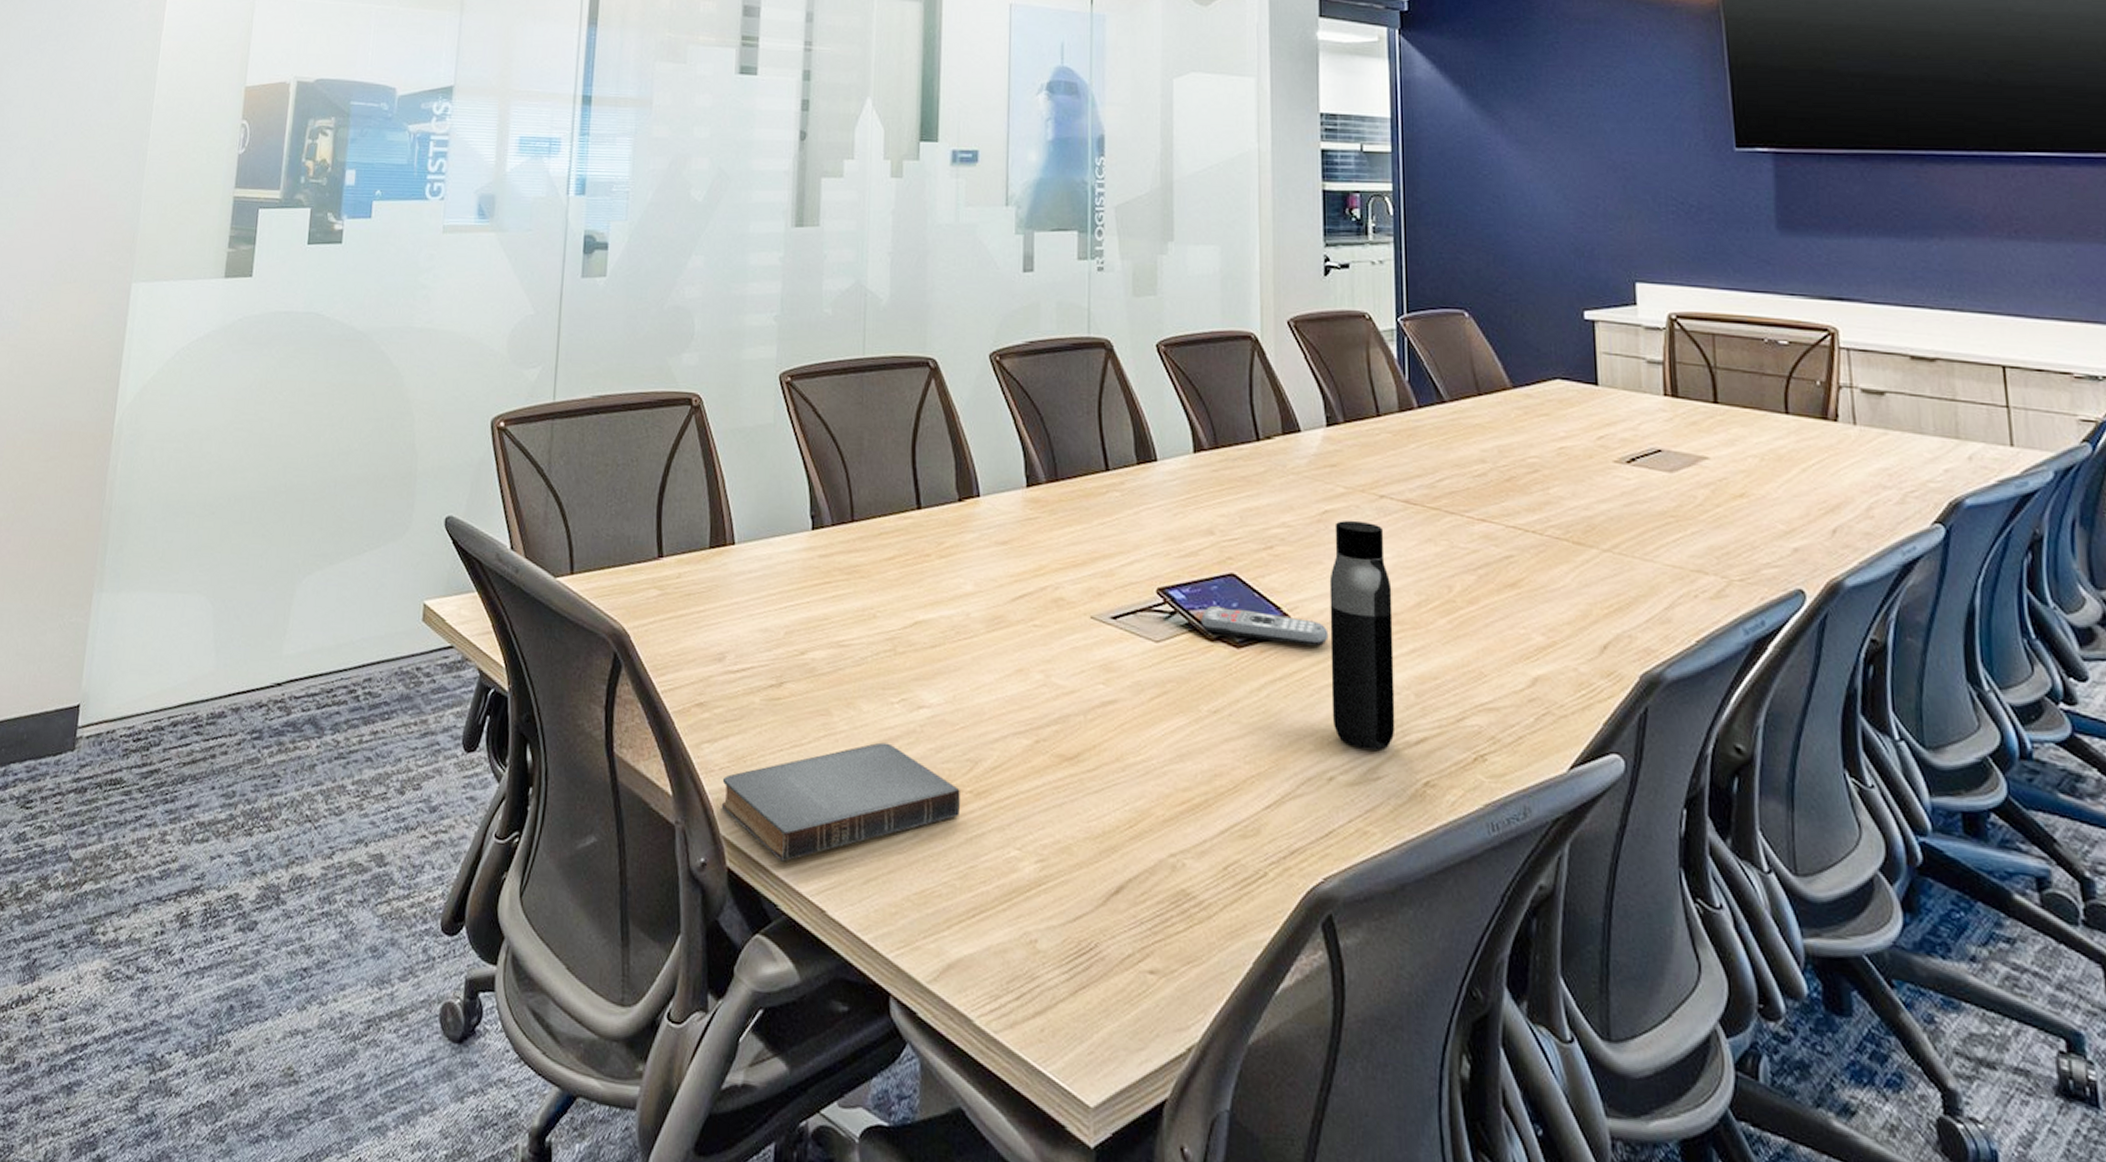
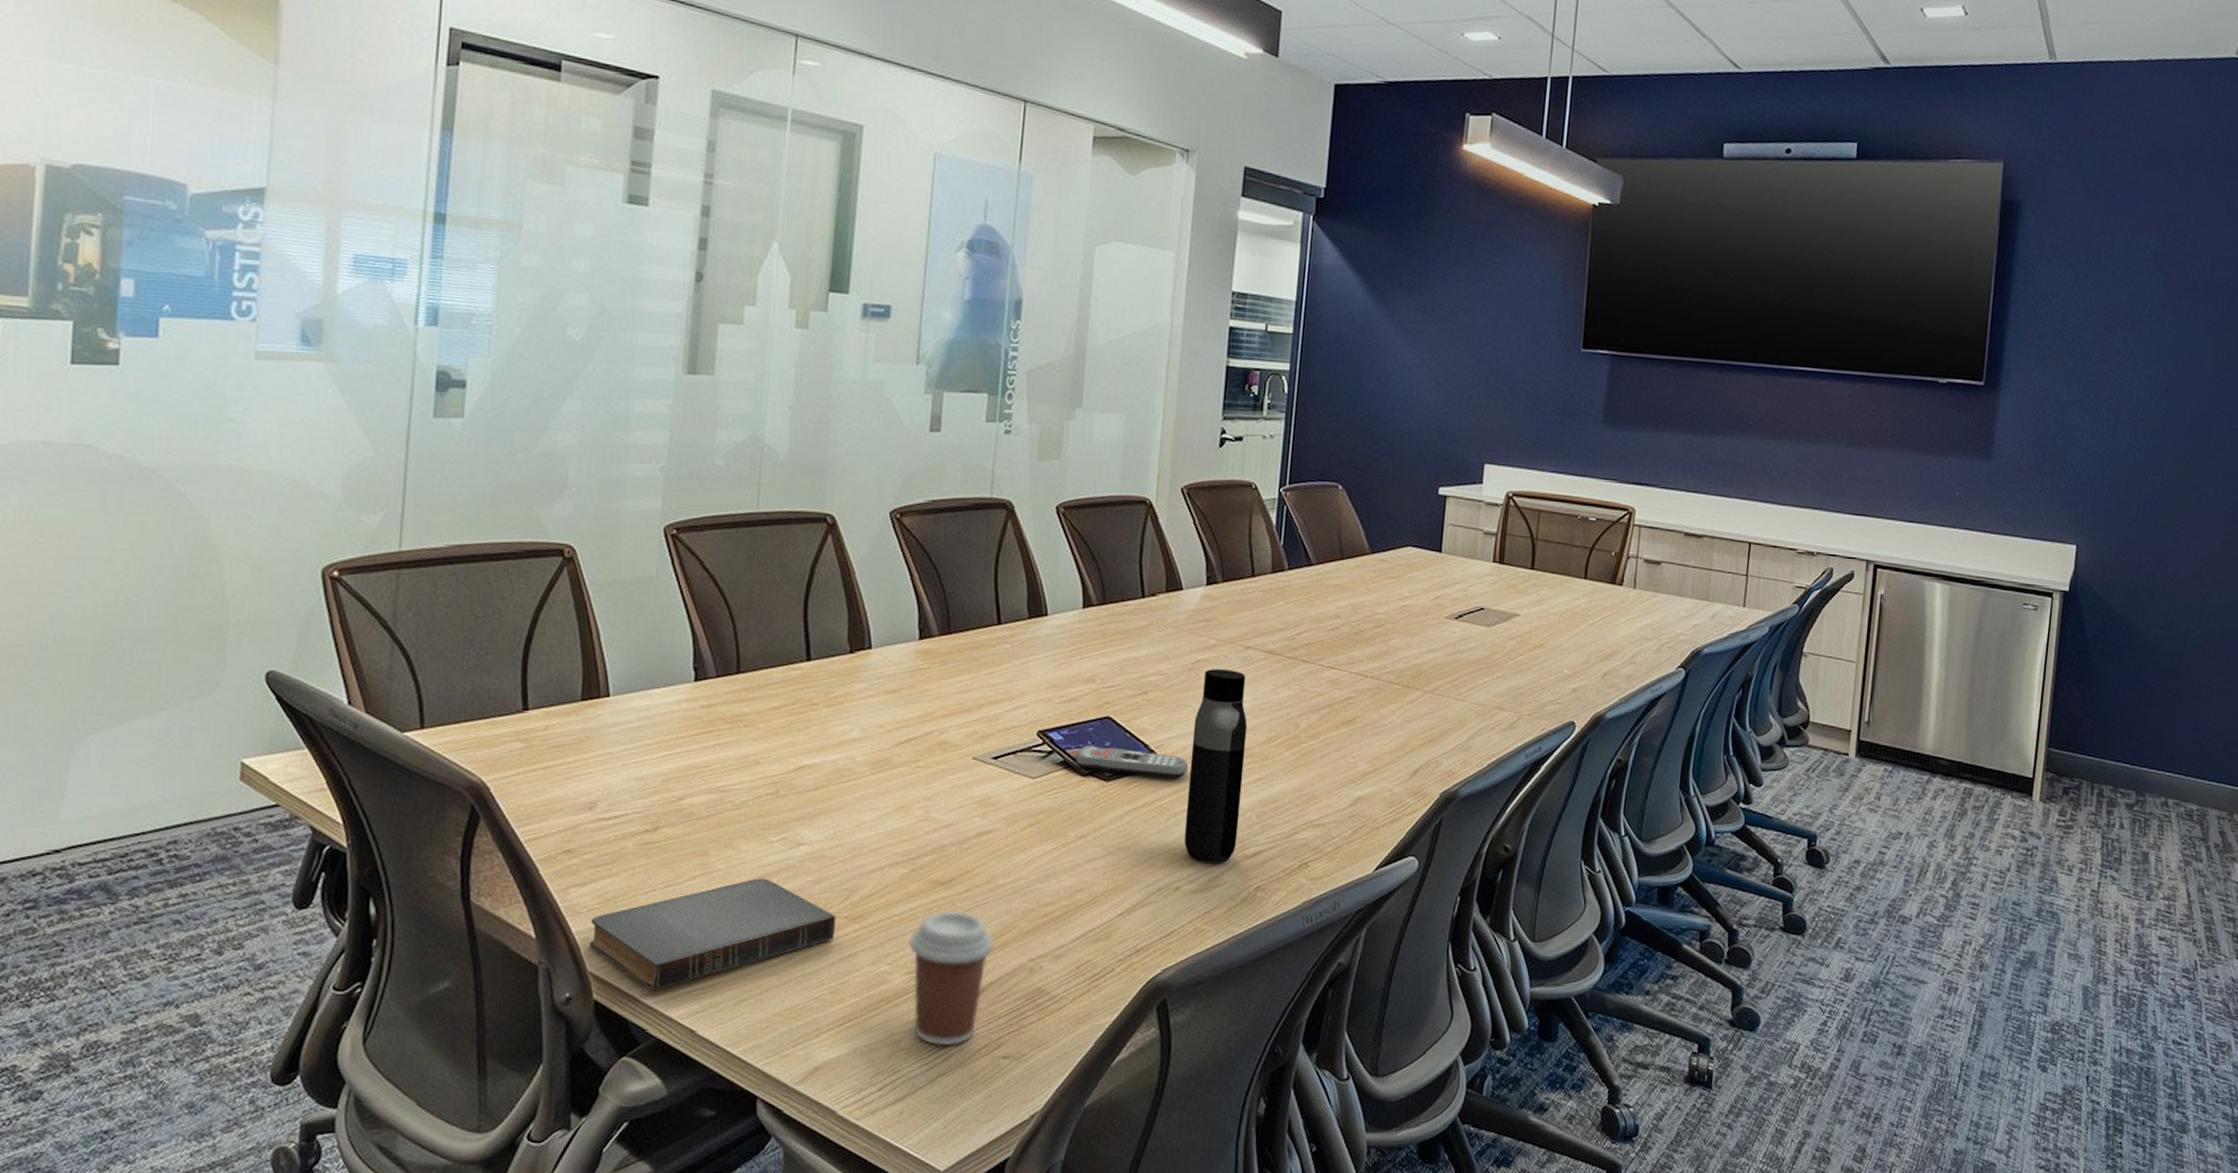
coffee cup: none [1038,790,1130,953] -> present [909,910,995,1046]

